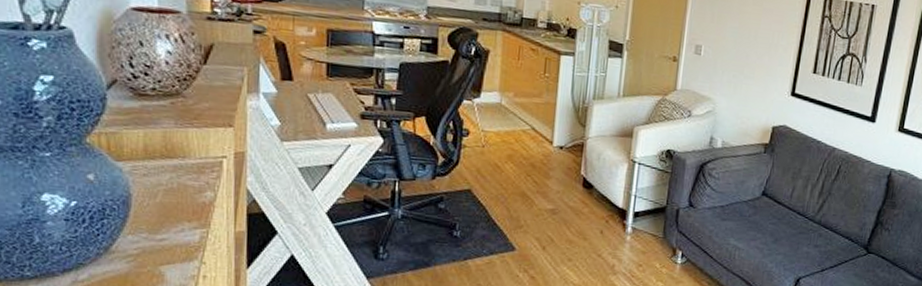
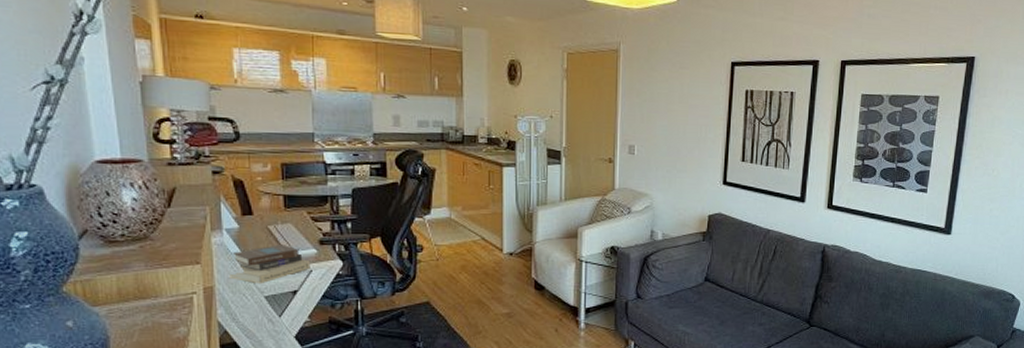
books: none [261,114,350,155] -> present [228,245,311,284]

